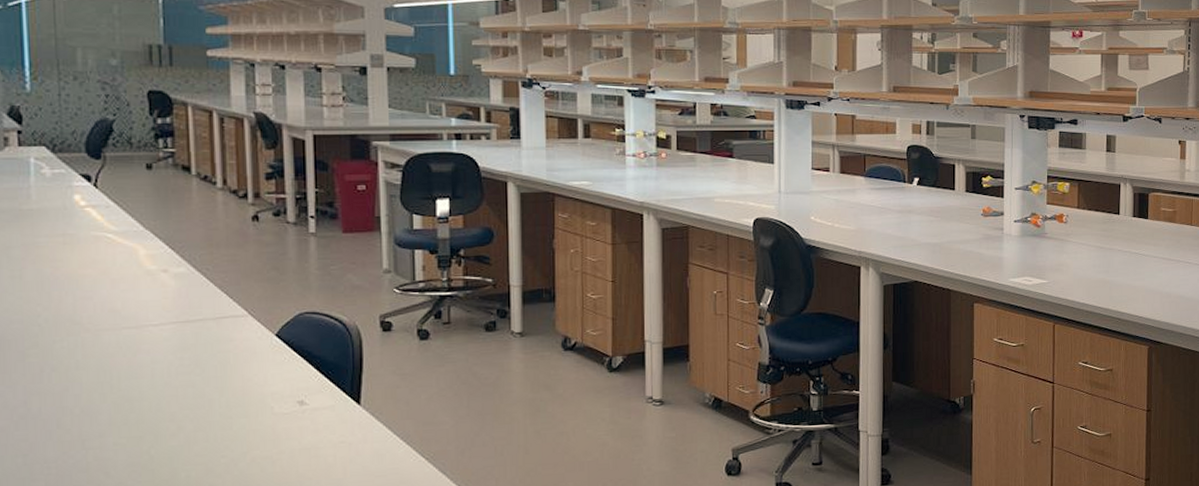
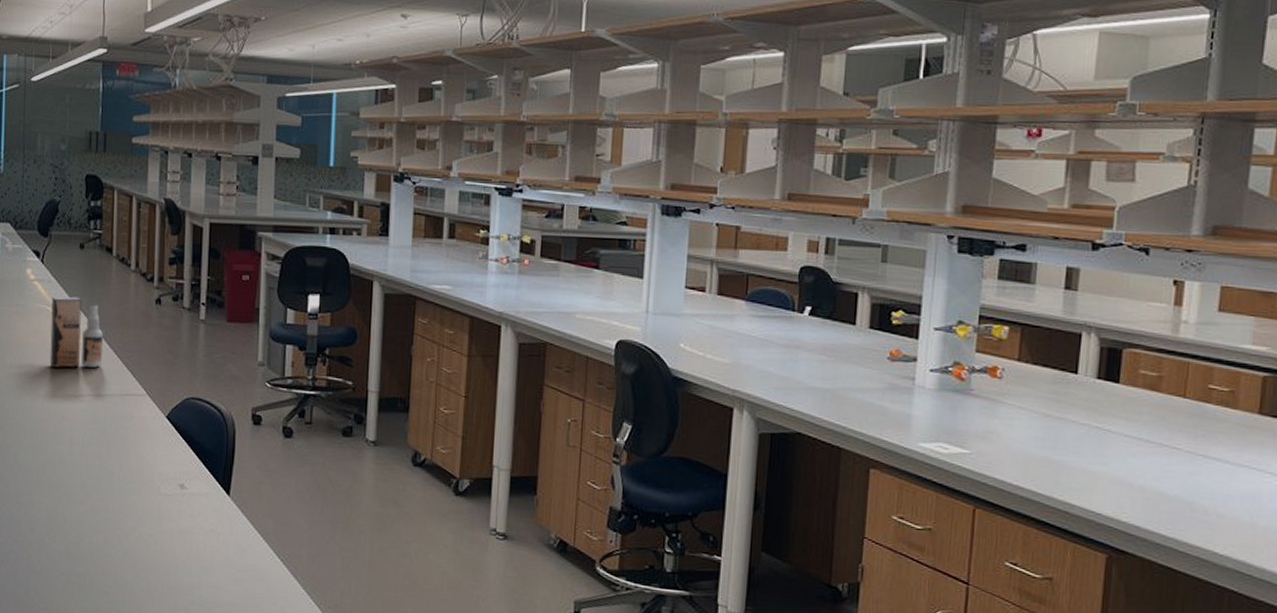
spray bottle: none [113,220,188,298] -> present [49,296,103,368]

